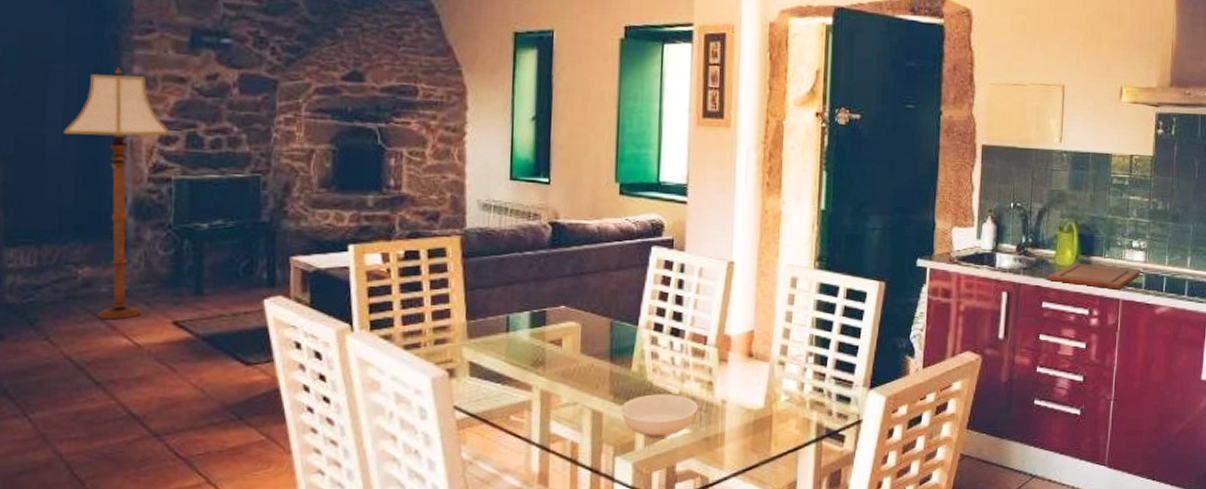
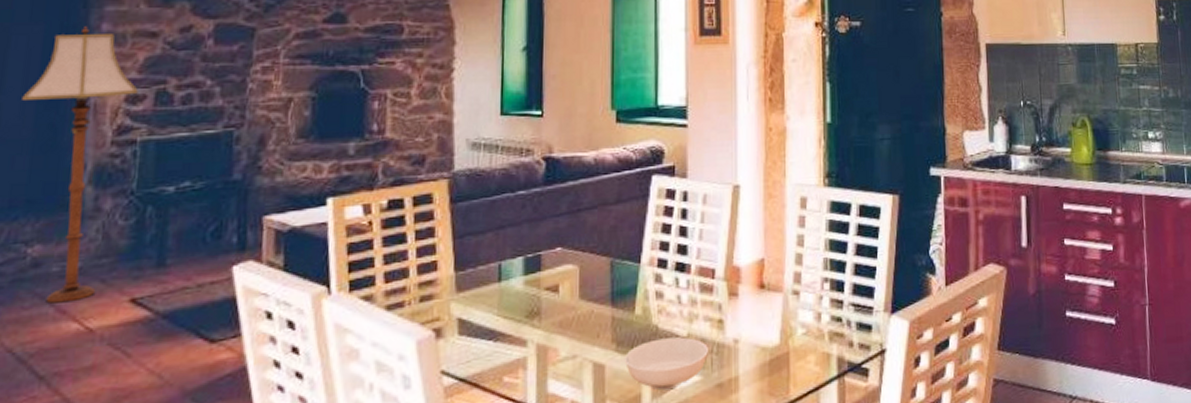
cutting board: present [1047,262,1140,290] -> none [1065,159,1160,185]

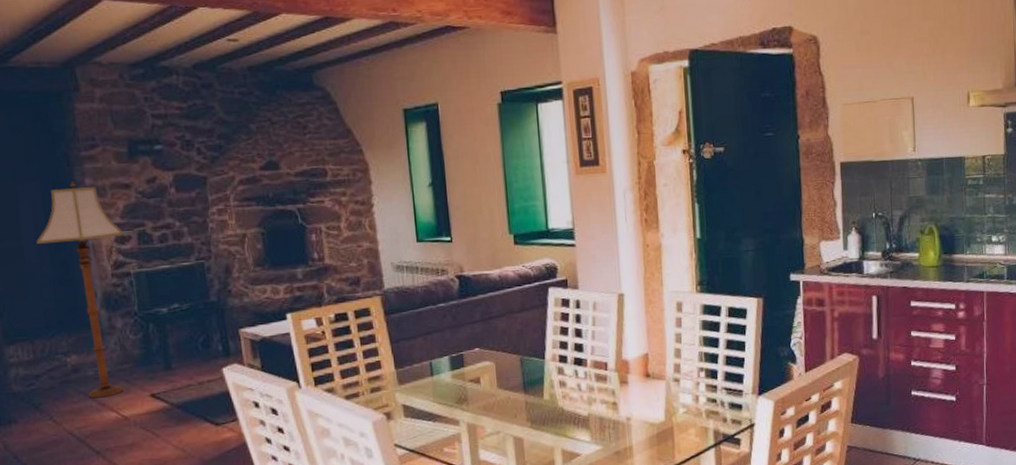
bowl: present [624,337,708,390] -> none [538,416,606,457]

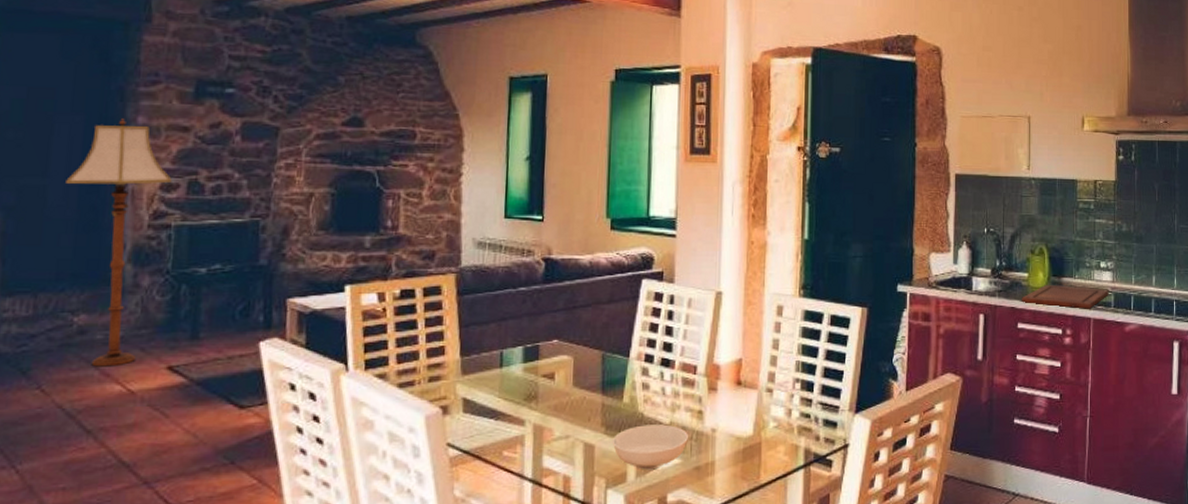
bowl: none [538,416,606,457] -> present [612,424,688,470]
cutting board: none [913,262,1001,284] -> present [1022,284,1109,309]

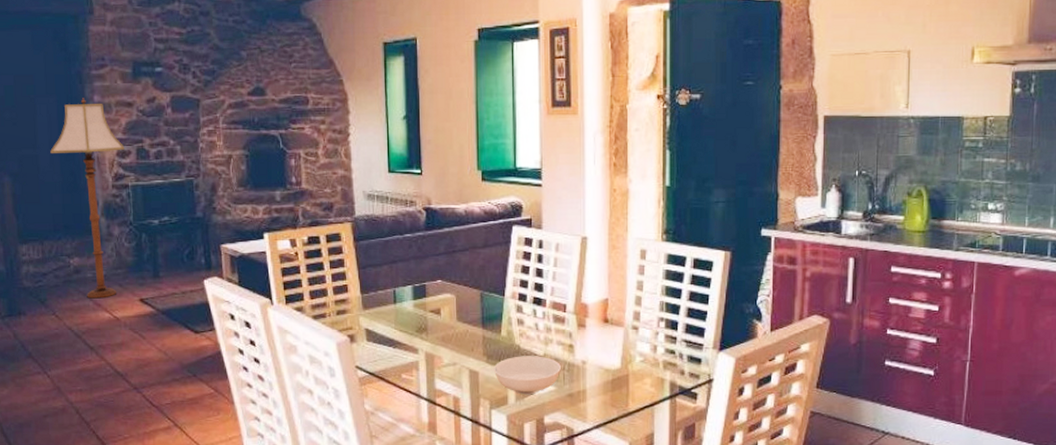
cutting board: present [1022,284,1109,309] -> none [896,227,997,253]

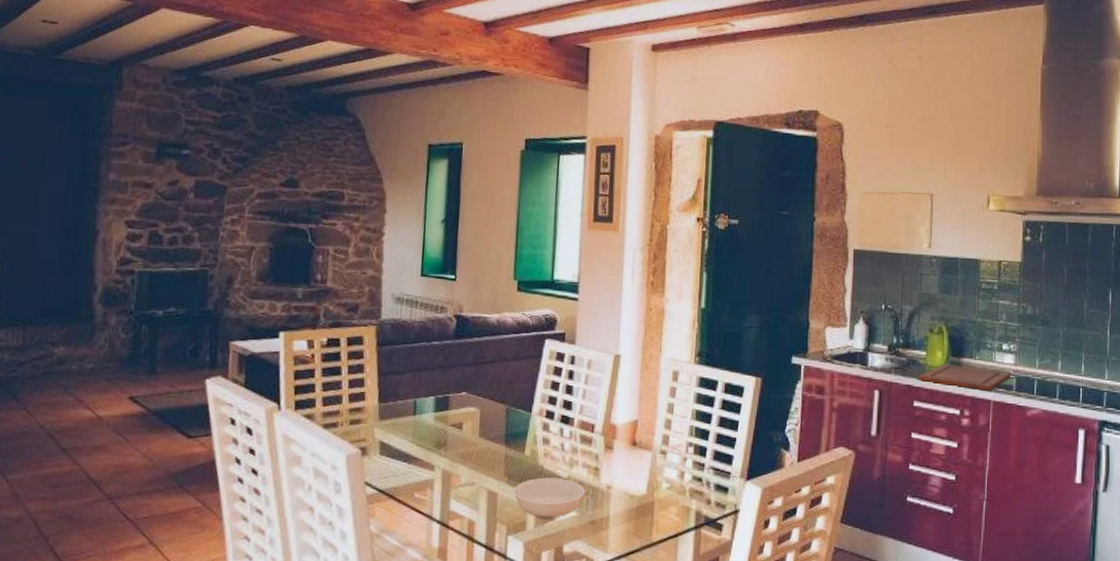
floor lamp: present [50,98,125,299] -> none [50,175,136,394]
cutting board: none [896,227,997,253] -> present [918,363,1011,391]

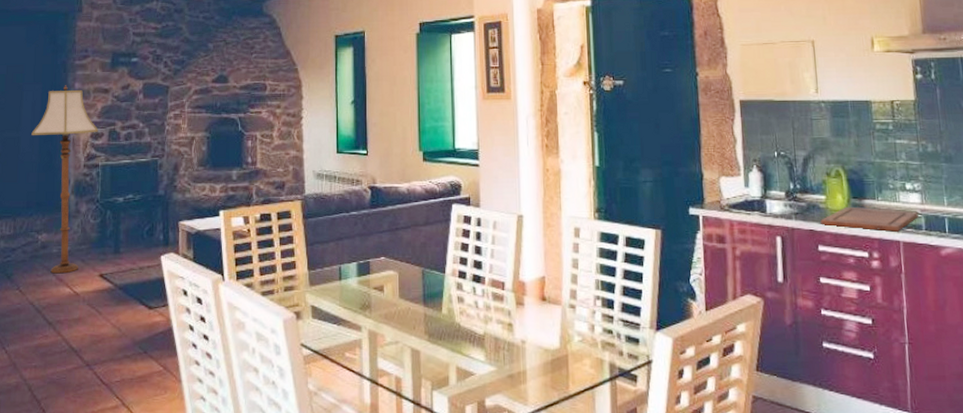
floor lamp: none [50,175,136,394] -> present [31,85,98,274]
bowl: present [513,477,585,521] -> none [434,334,501,376]

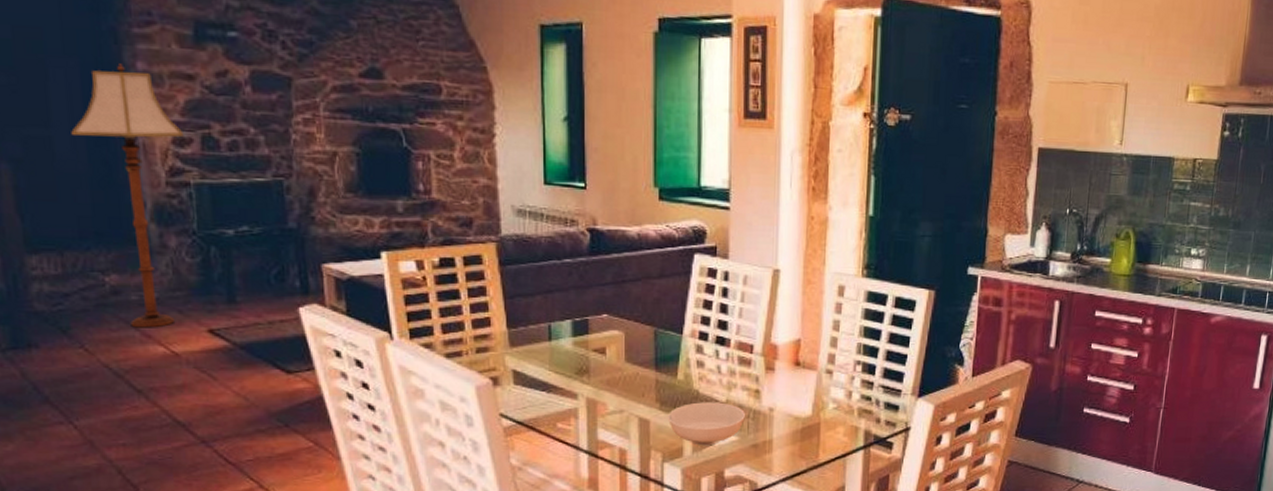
bowl: none [434,334,501,376] -> present [667,402,745,446]
cutting board: present [820,206,918,232] -> none [1101,271,1197,299]

